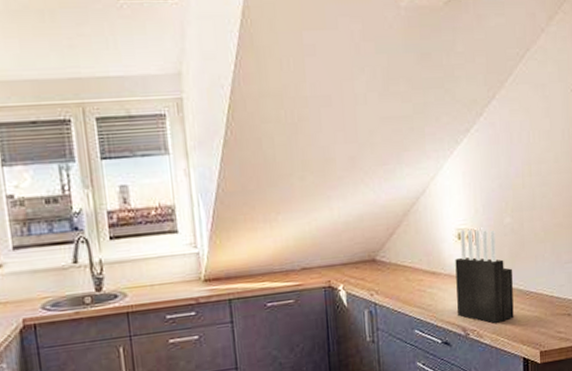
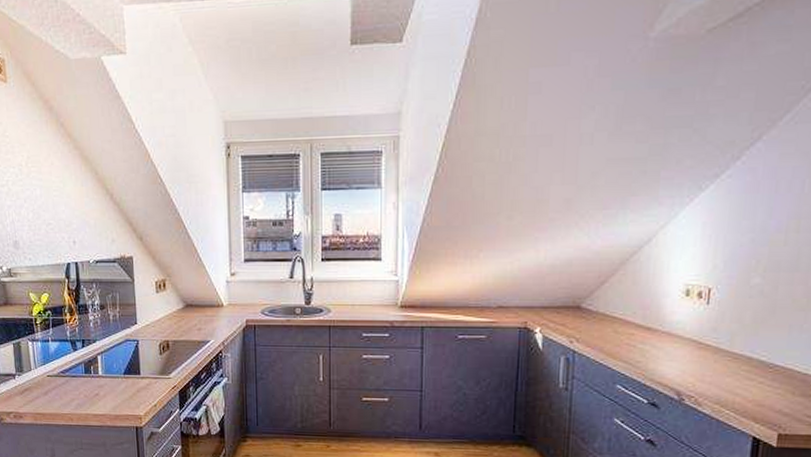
knife block: present [455,229,514,323] -> none [673,286,754,393]

